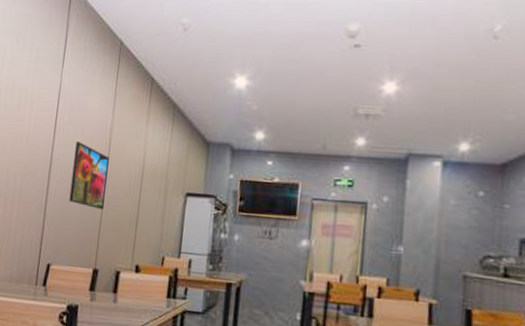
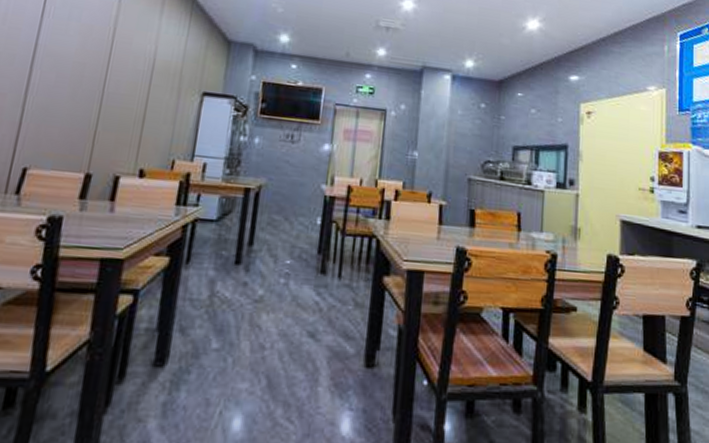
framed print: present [69,142,109,210] -> none [57,28,113,107]

